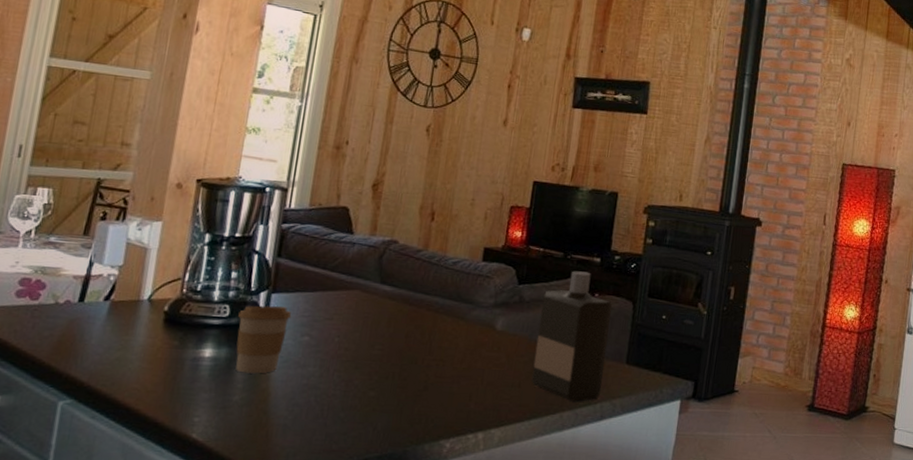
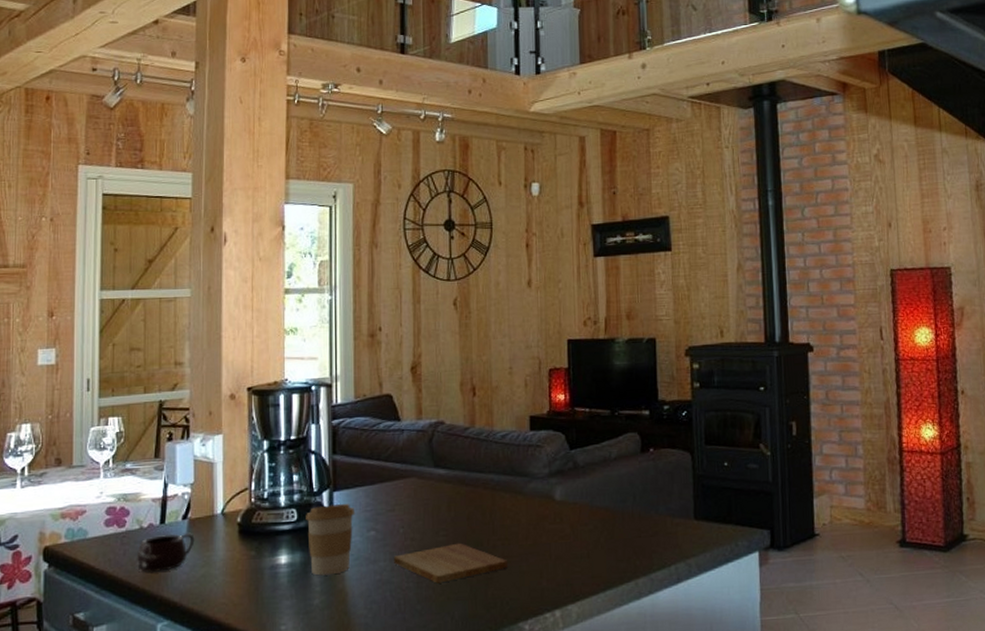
mug: none [44,312,115,350] -> present [136,533,195,573]
cutting board: none [324,358,439,395] -> present [394,542,507,584]
bottle: present [531,271,613,402] -> none [597,427,674,567]

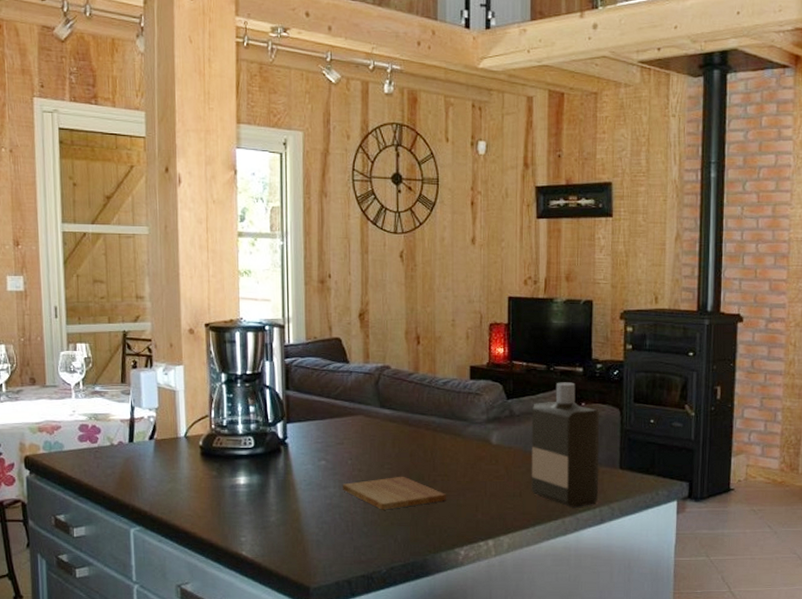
mug: present [136,533,195,573] -> none [108,451,161,485]
coffee cup: present [306,503,356,576] -> none [262,434,307,497]
bottle: none [597,427,674,567] -> present [531,382,600,508]

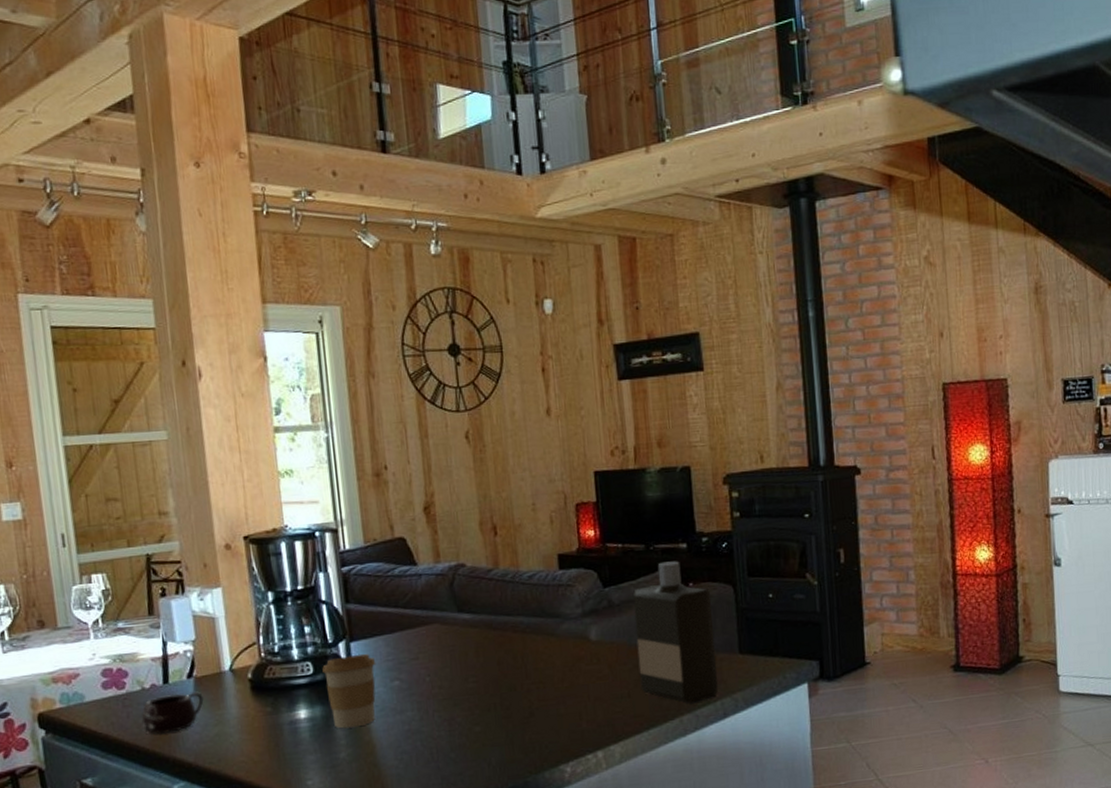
mug: none [108,451,161,485] -> present [141,692,204,735]
coffee cup: none [262,434,307,497] -> present [322,653,376,729]
cutting board: present [343,476,446,510] -> none [422,688,544,731]

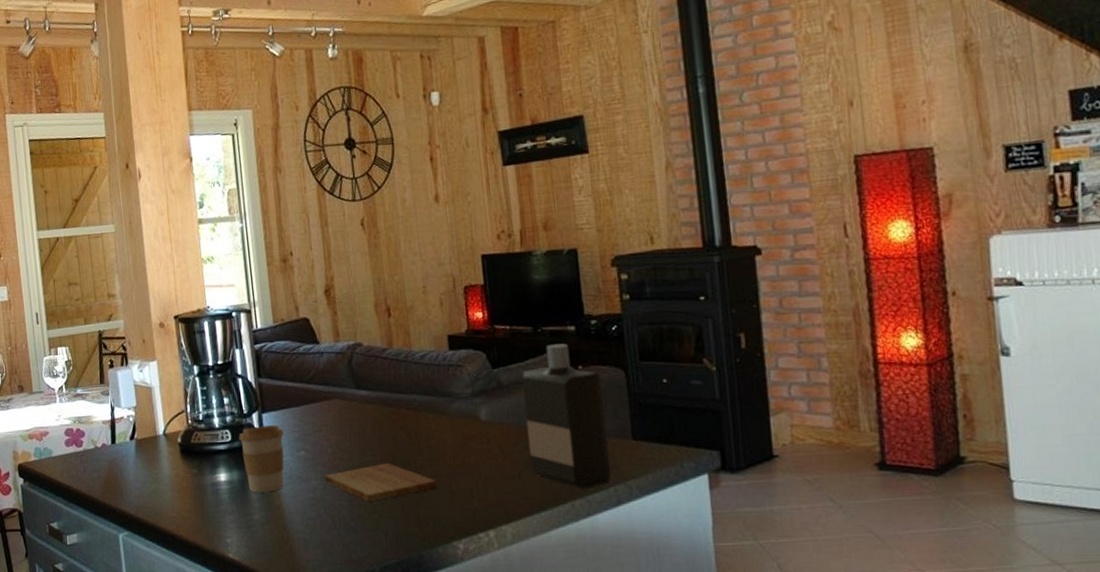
mug: present [141,692,204,735] -> none [94,453,143,489]
cutting board: none [422,688,544,731] -> present [325,462,437,502]

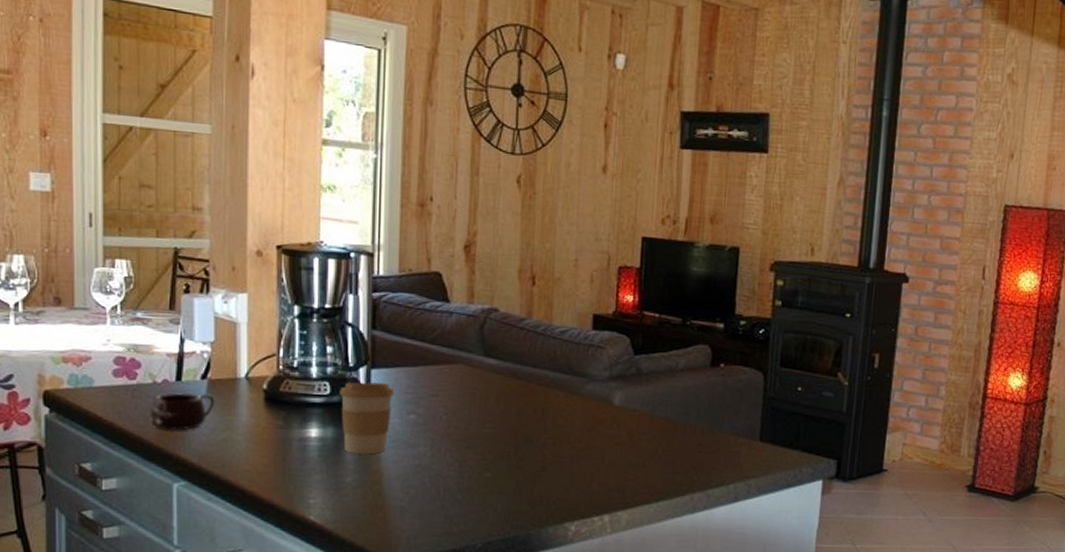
mug: none [94,453,143,489] -> present [149,392,215,431]
cutting board: present [325,462,437,502] -> none [435,436,557,475]
bottle: present [521,343,612,489] -> none [656,338,741,483]

